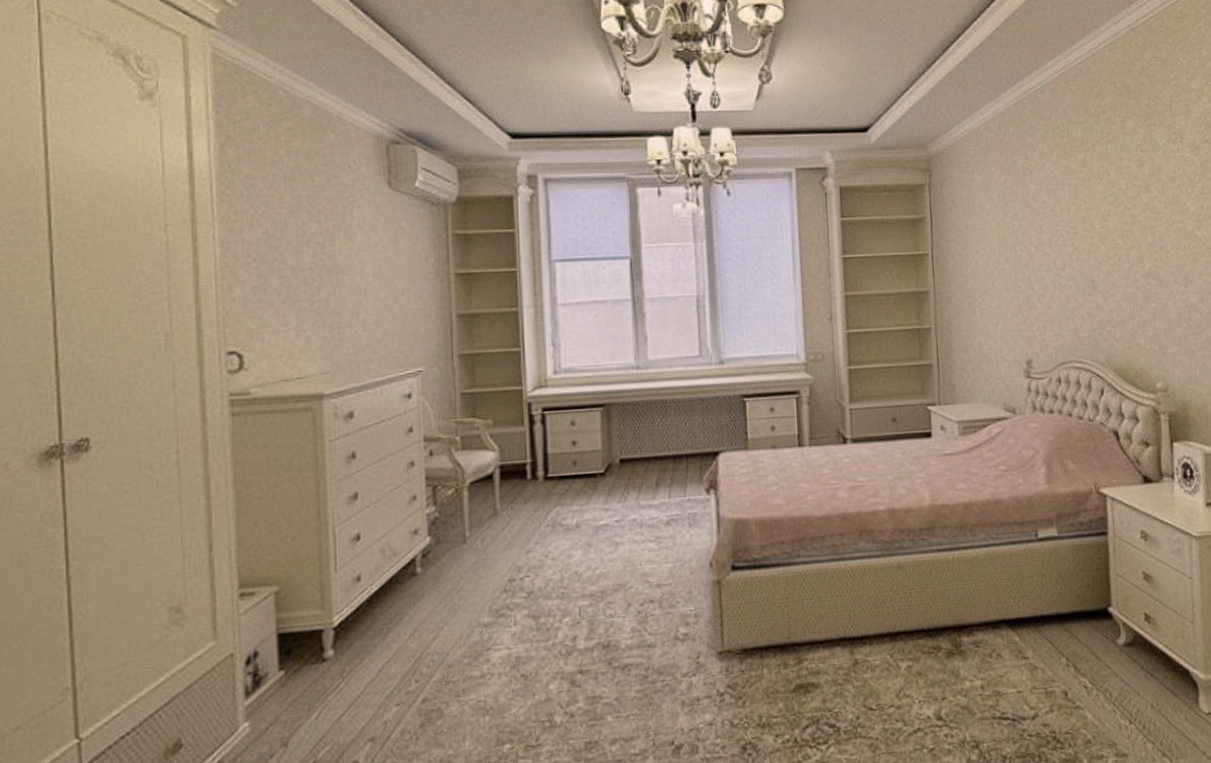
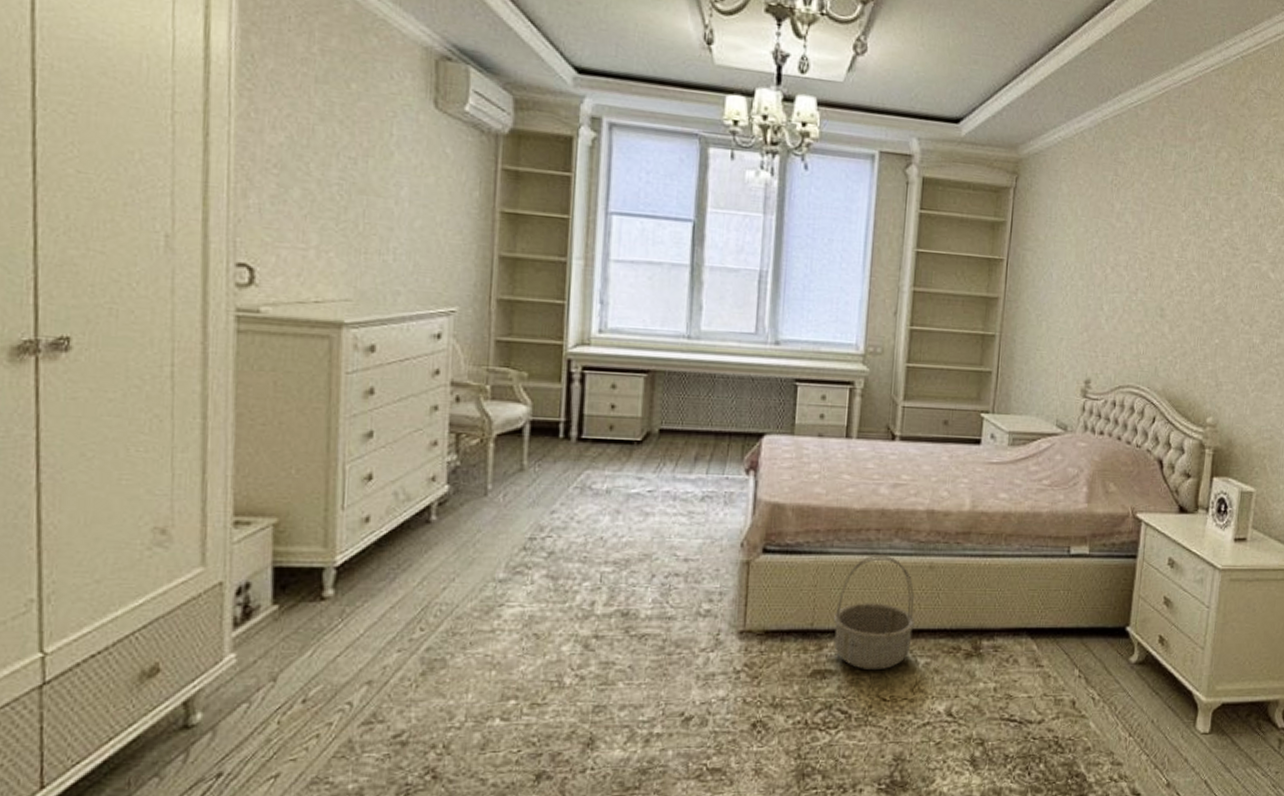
basket: none [810,559,892,680] -> present [834,555,916,671]

